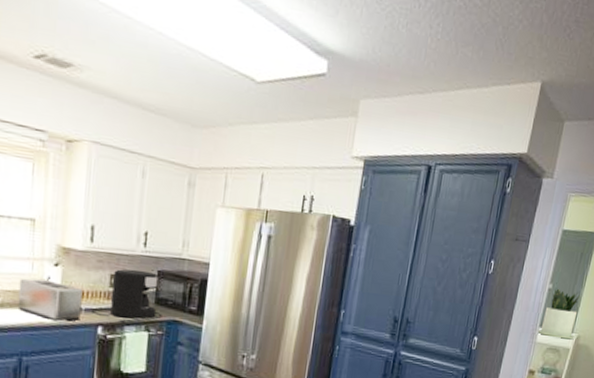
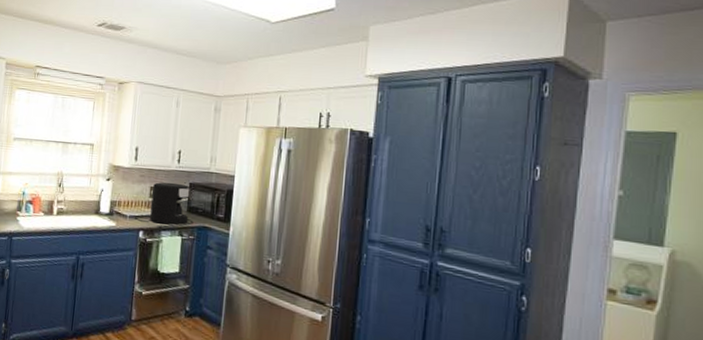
toaster: present [17,278,83,322] -> none [78,191,128,227]
planter: present [537,288,581,340] -> none [612,195,667,255]

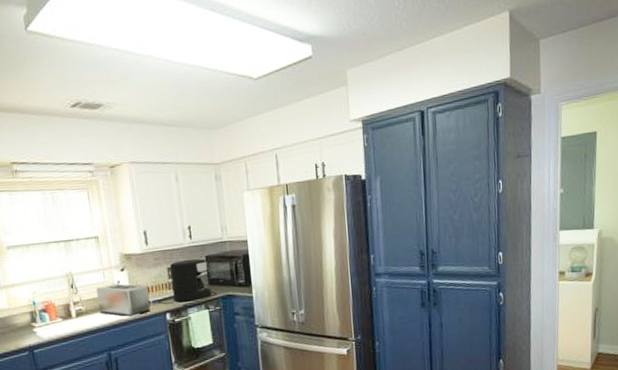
toaster: none [78,191,128,227] -> present [96,283,151,317]

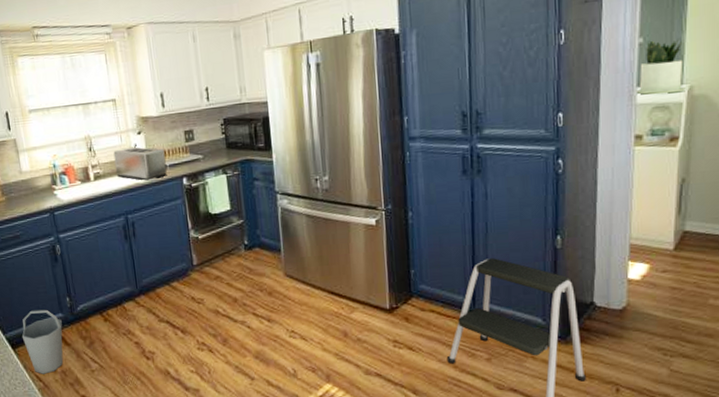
coffee maker: present [159,258,217,307] -> none [175,121,235,172]
planter: none [559,190,596,238] -> present [635,38,686,95]

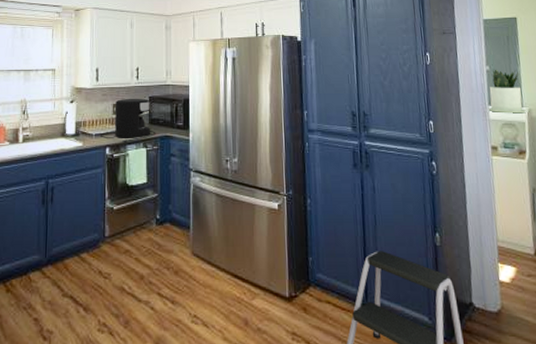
toaster: present [113,146,167,181] -> none [44,114,93,147]
coffee maker: none [175,121,235,172] -> present [101,98,156,143]

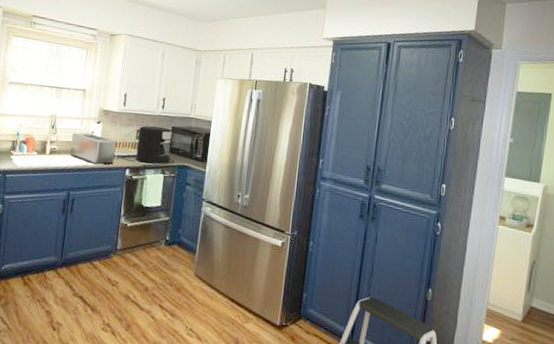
toaster: none [44,114,93,147] -> present [69,132,117,165]
planter: present [488,69,526,114] -> none [504,142,543,189]

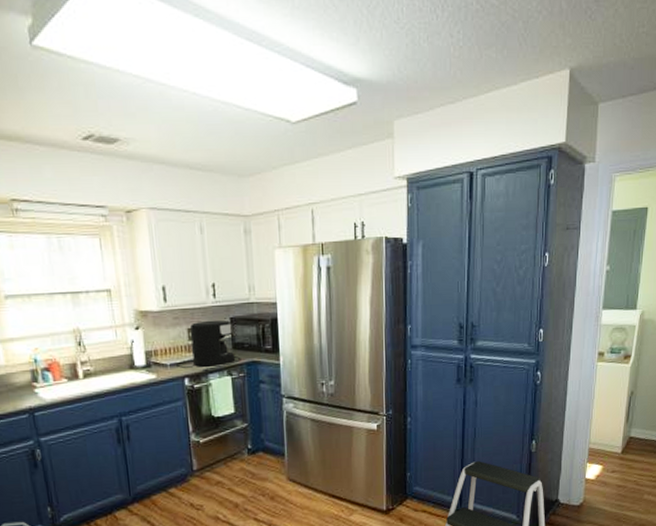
toaster: present [69,132,117,165] -> none [106,343,167,380]

